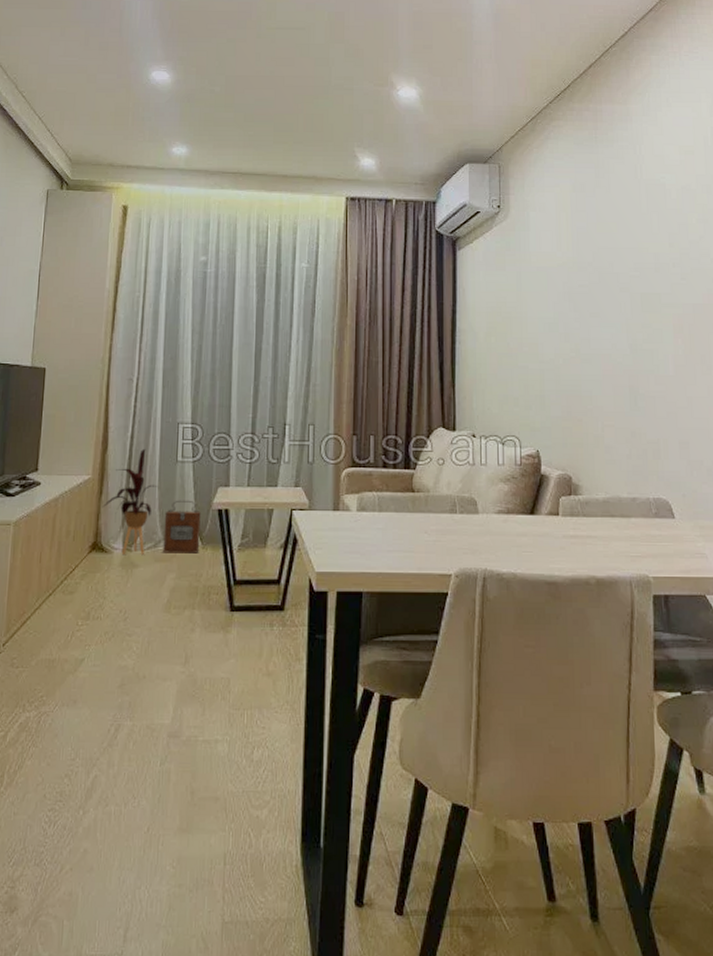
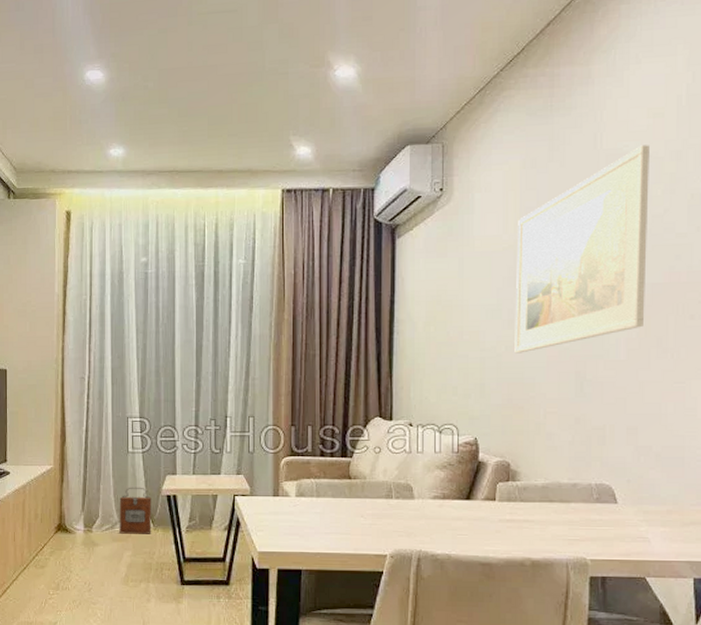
house plant: present [102,449,158,554] -> none [64,442,112,535]
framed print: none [570,178,689,366] -> present [514,145,650,353]

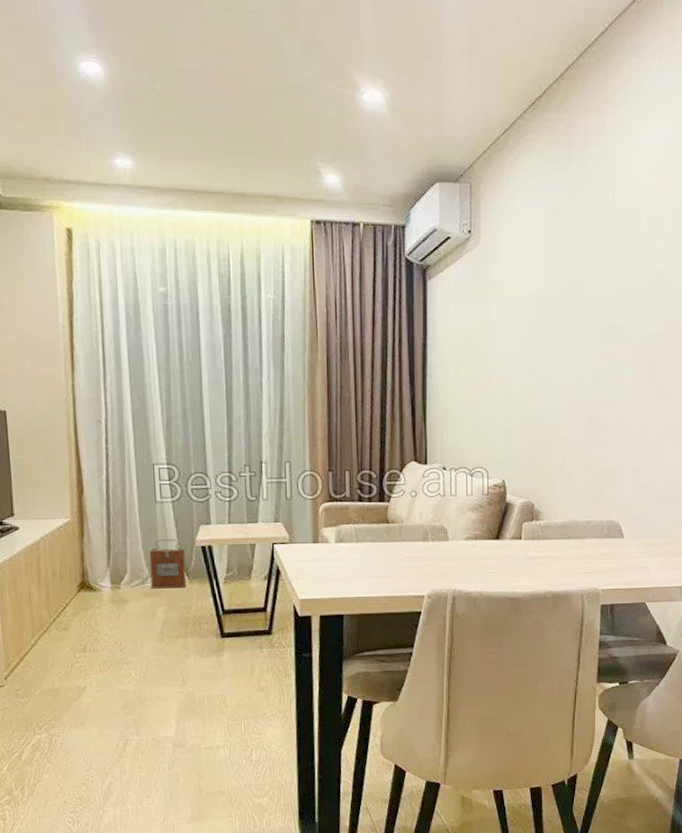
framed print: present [514,145,650,353] -> none [537,201,654,399]

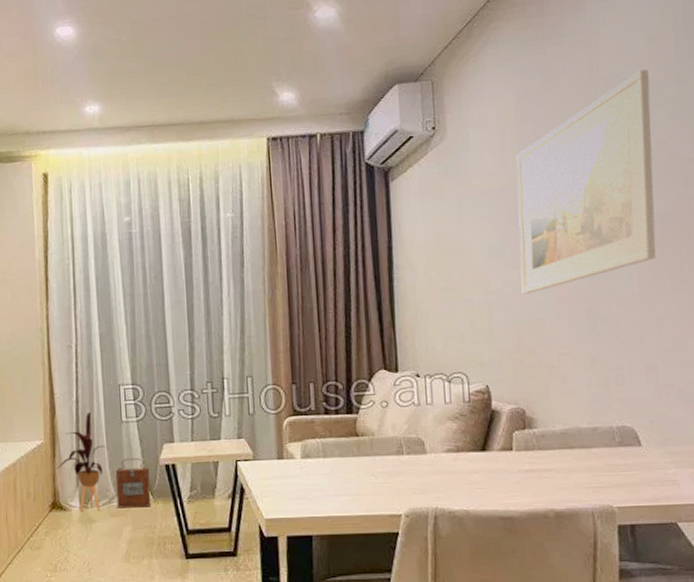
house plant: none [85,491,139,592] -> present [57,412,106,511]
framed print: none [537,201,654,399] -> present [516,69,656,294]

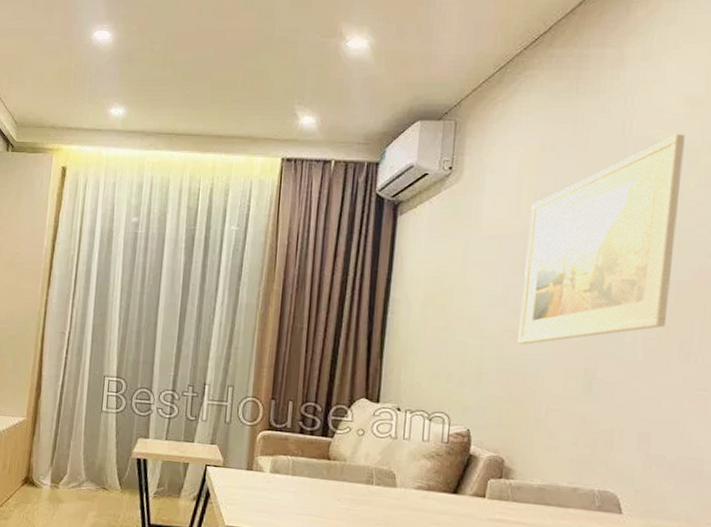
house plant: present [57,412,106,511] -> none [34,398,84,492]
lantern: present [115,457,151,508] -> none [86,446,121,497]

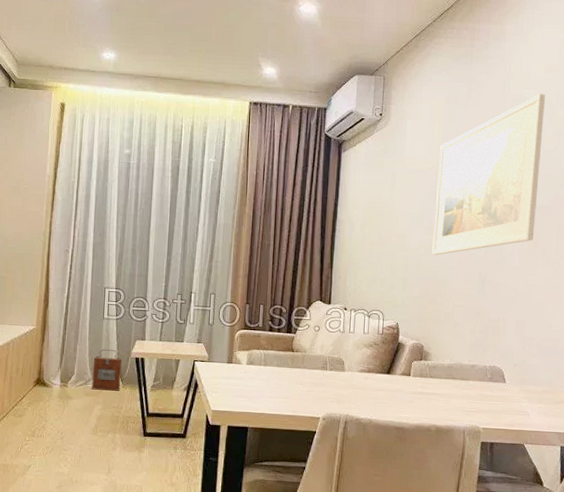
lantern: none [86,446,121,497] -> present [92,349,122,391]

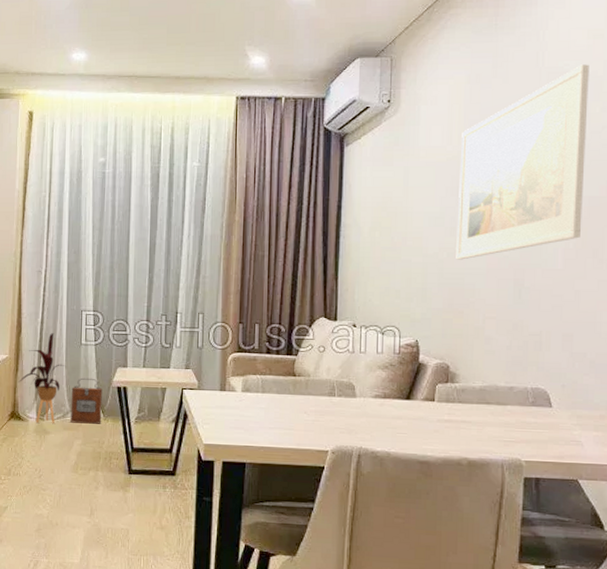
house plant: none [44,307,88,390] -> present [18,333,65,423]

